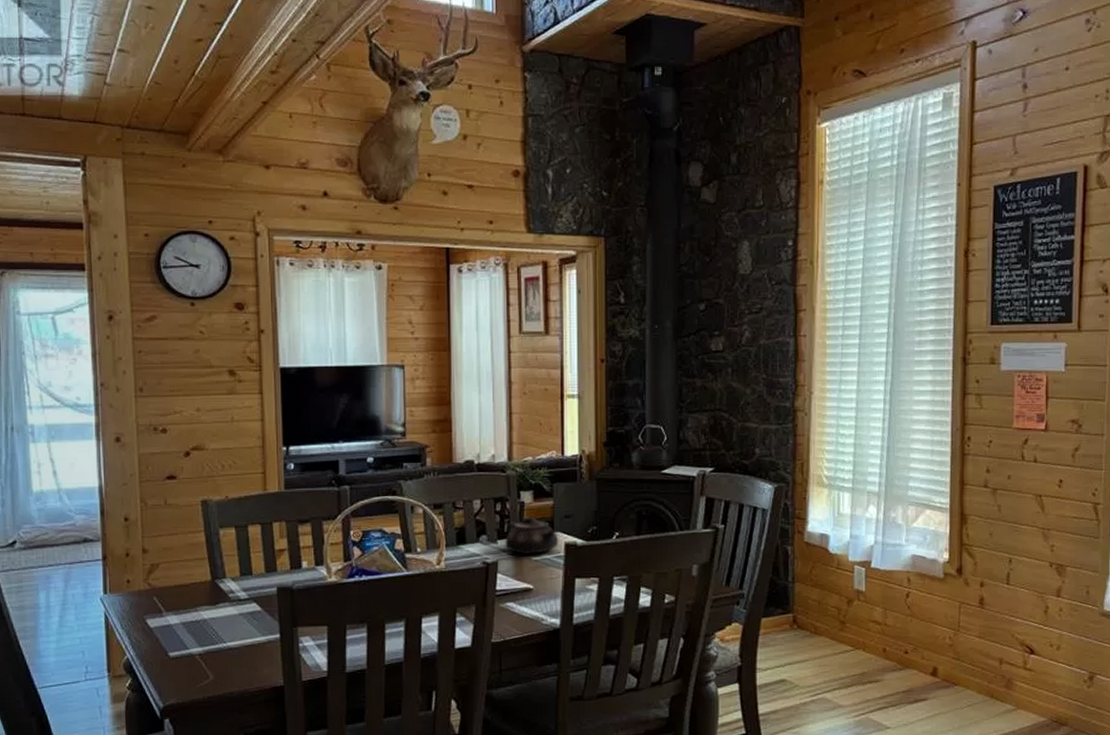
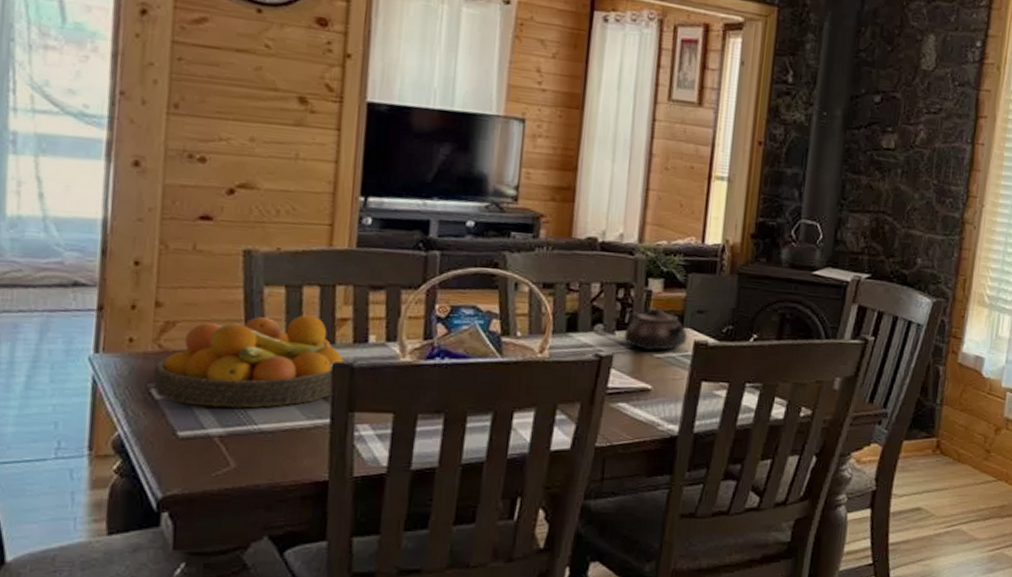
fruit bowl: none [147,549,287,631] -> present [153,314,347,408]

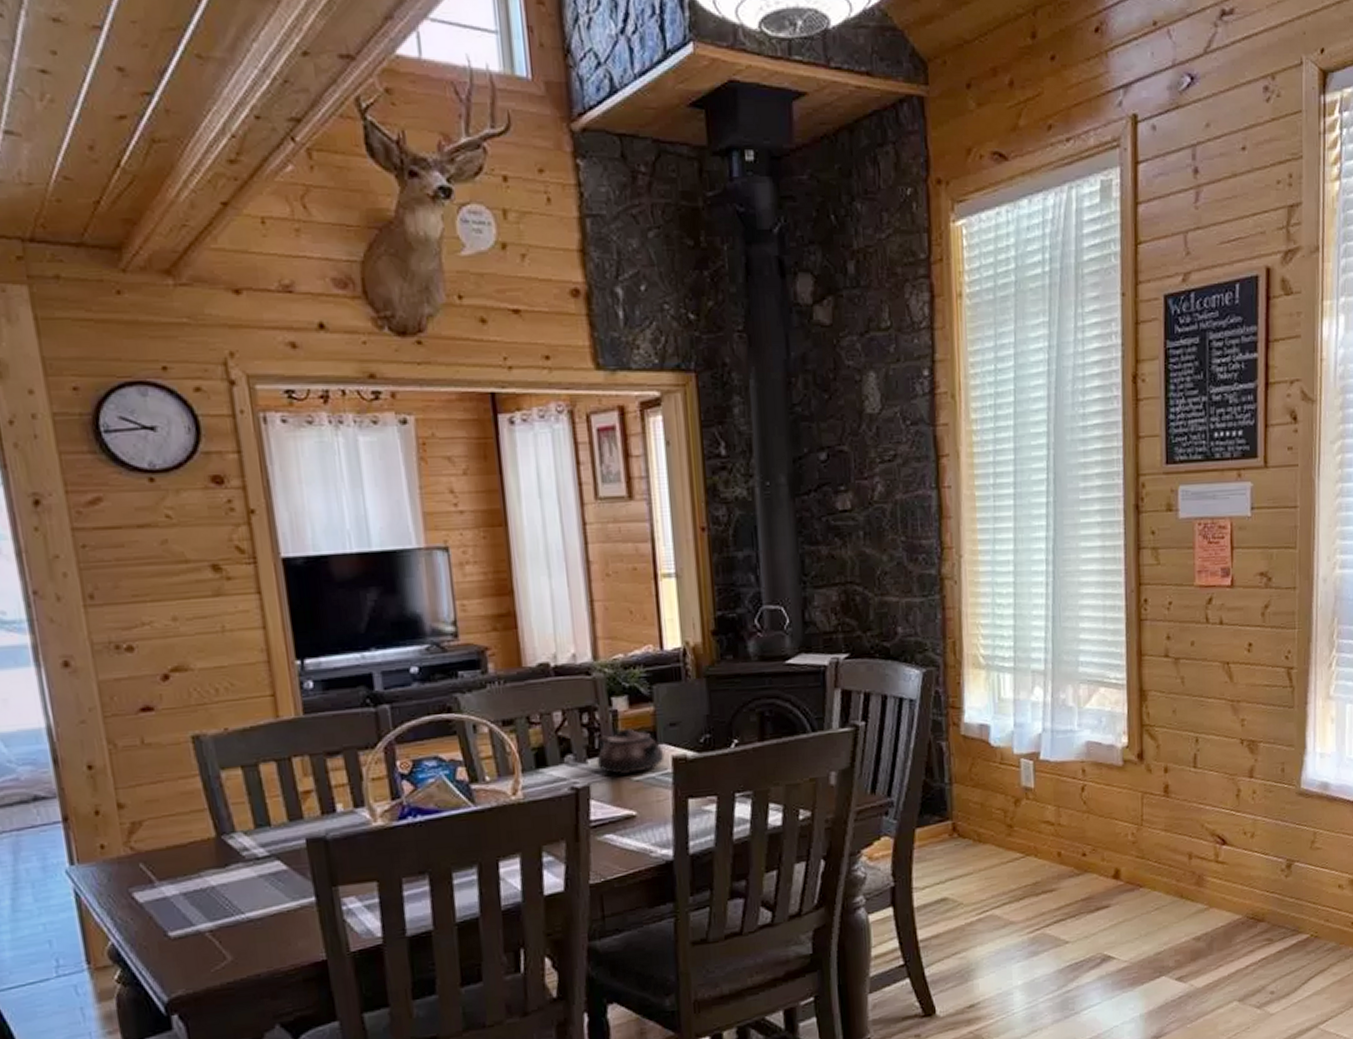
fruit bowl: present [153,314,347,408] -> none [131,792,319,904]

